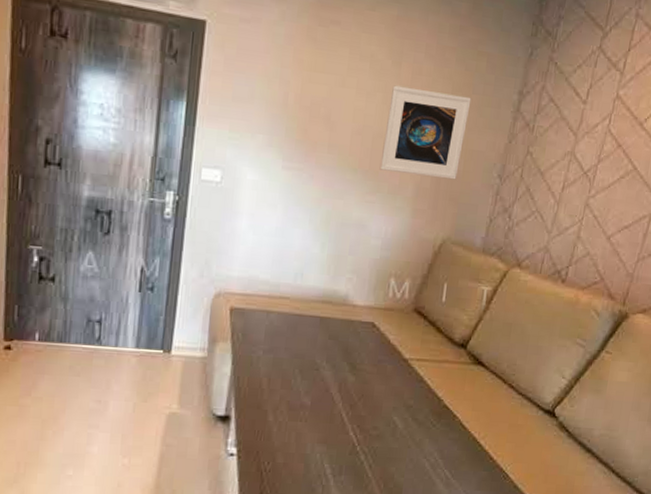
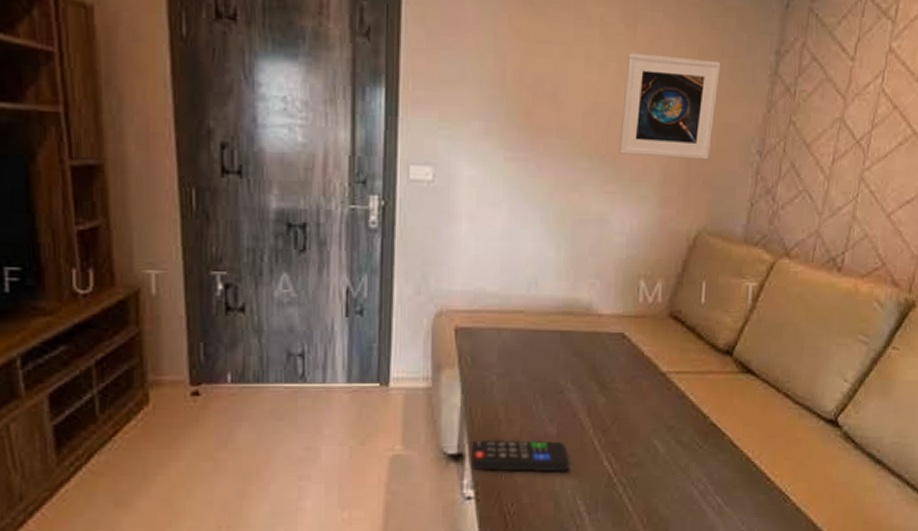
remote control: none [236,405,321,438] -> present [471,439,570,473]

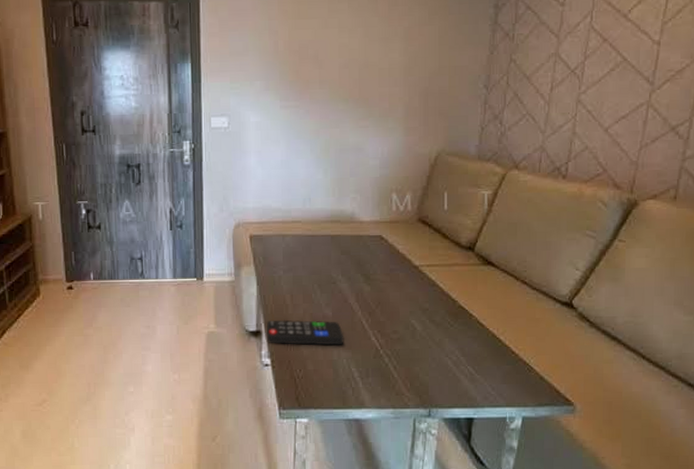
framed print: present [618,52,721,160] -> none [369,18,448,97]

